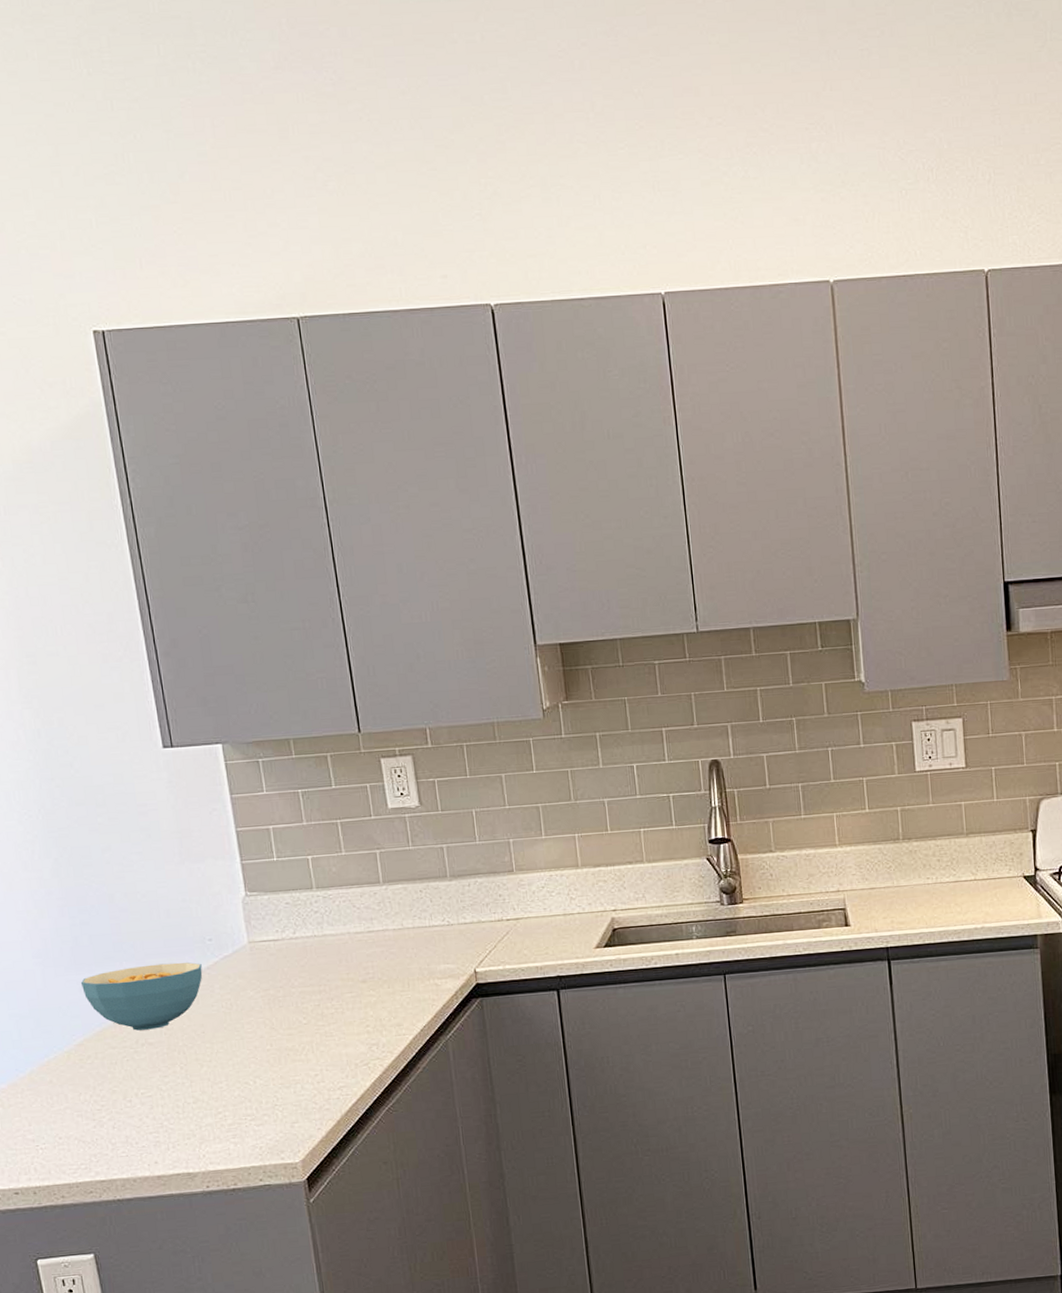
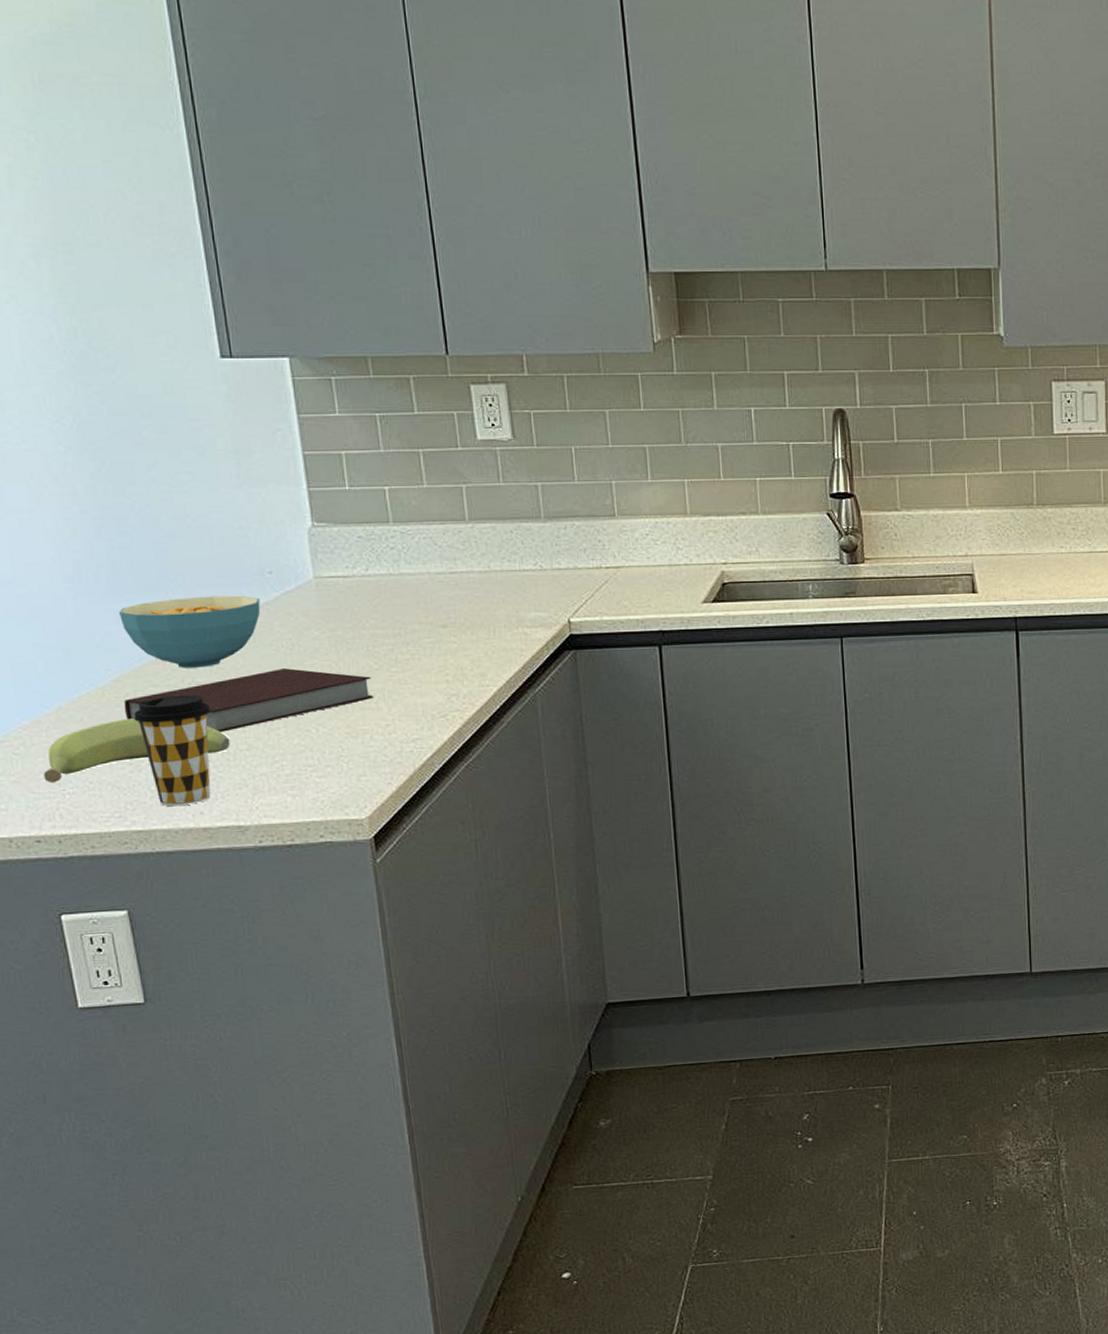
banana: none [19,1078,179,1140] -> present [43,718,230,783]
notebook: none [86,1026,303,1088] -> present [123,668,374,732]
coffee cup: none [95,1054,164,1157] -> present [133,694,211,806]

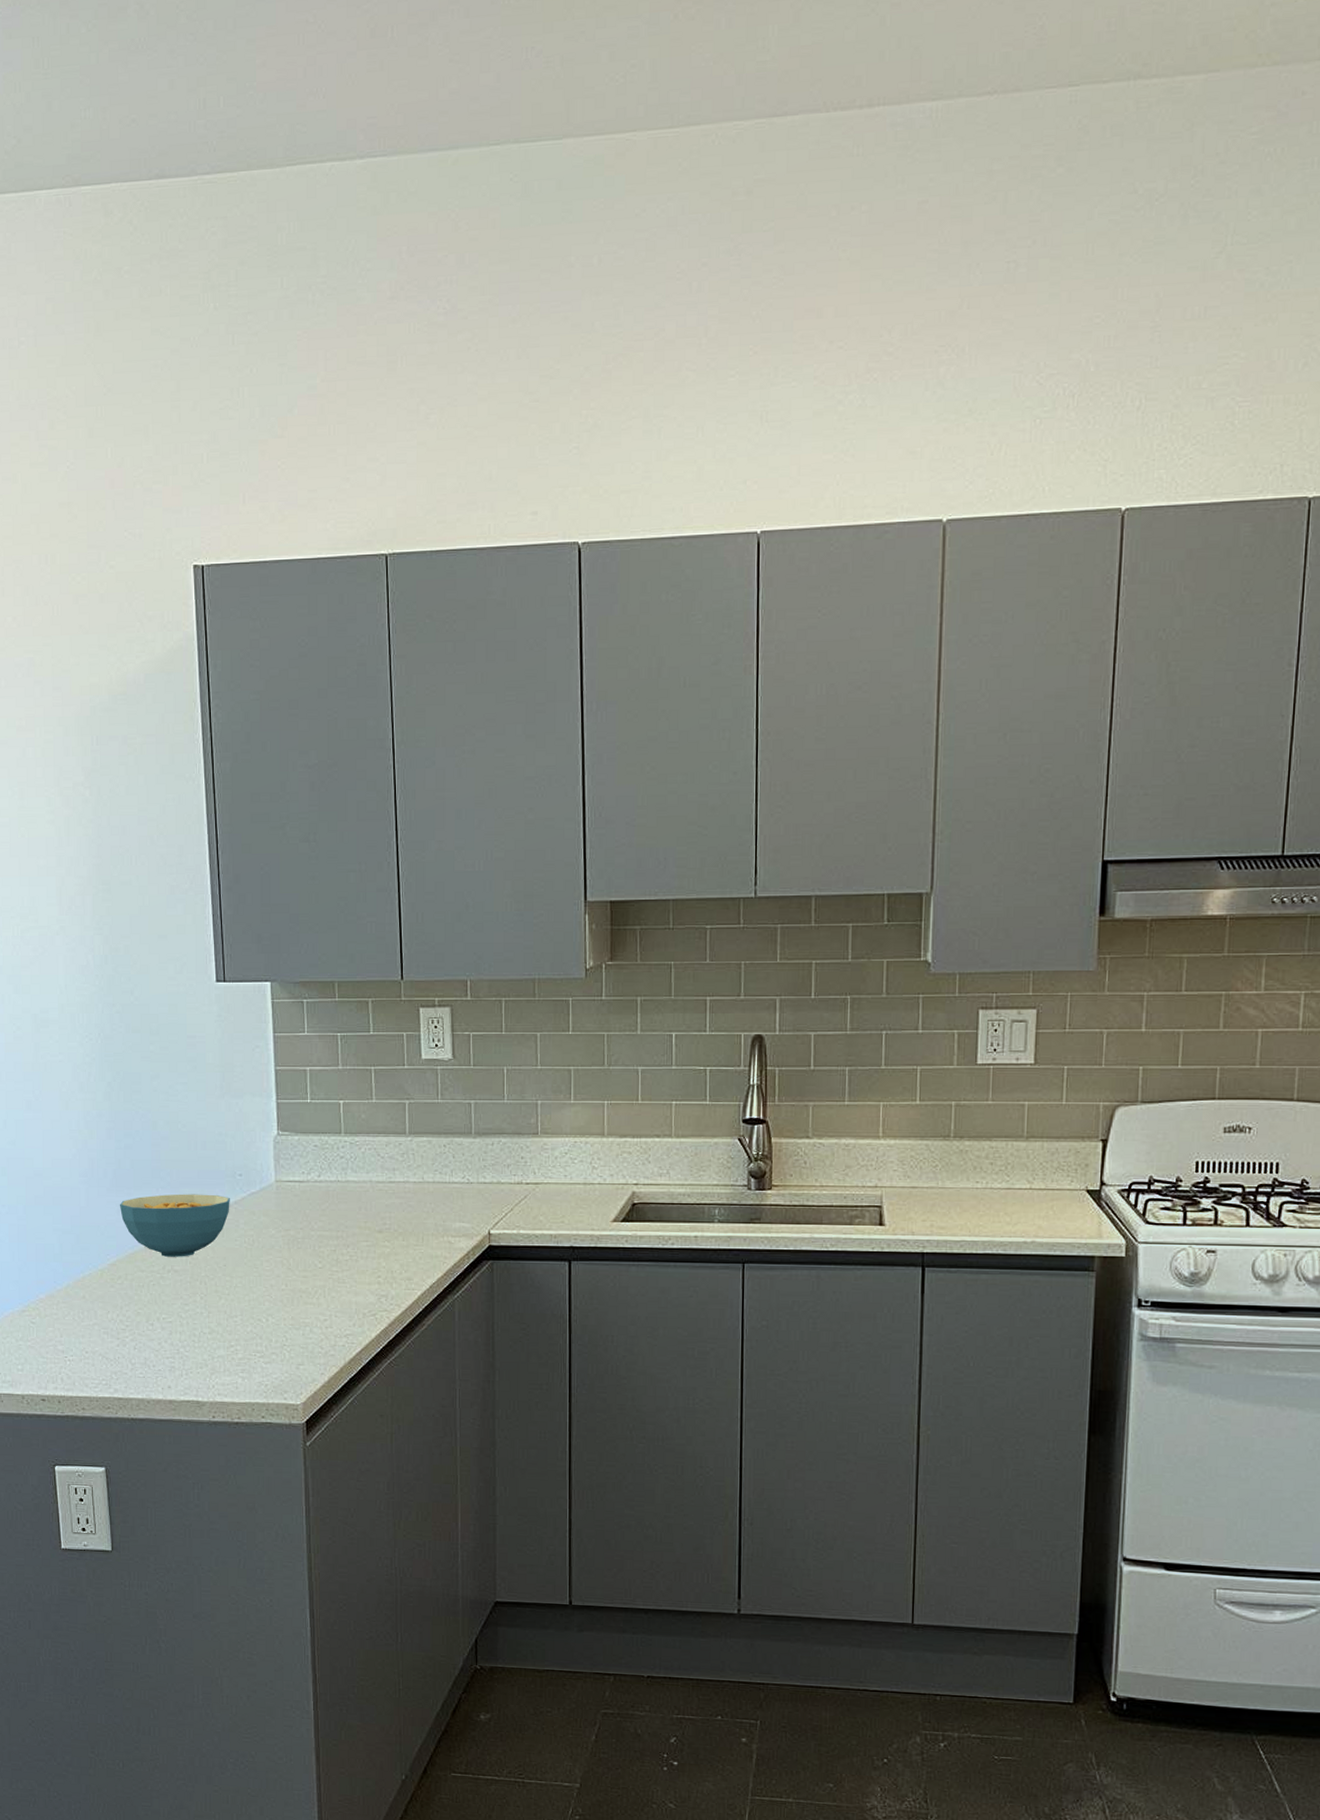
banana: present [43,718,230,783] -> none [52,1298,197,1350]
notebook: present [123,668,374,732] -> none [117,1262,316,1316]
coffee cup: present [133,694,211,806] -> none [124,1280,184,1378]

